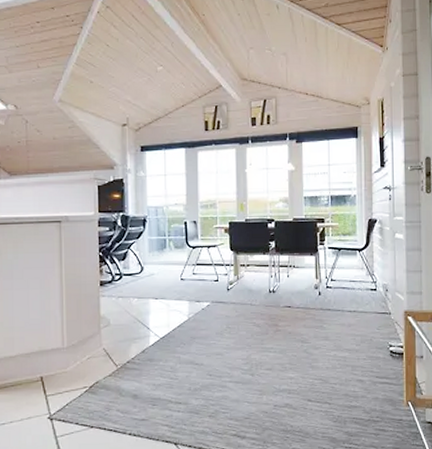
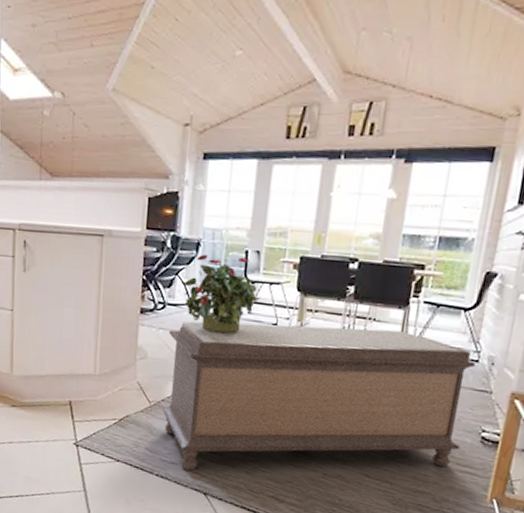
bench: none [127,273,376,425] -> present [162,321,475,472]
potted plant: none [134,227,202,294] -> present [181,254,261,334]

